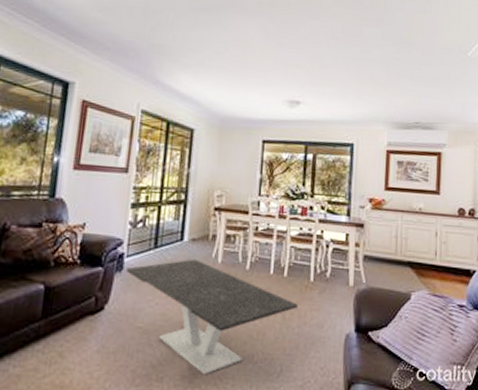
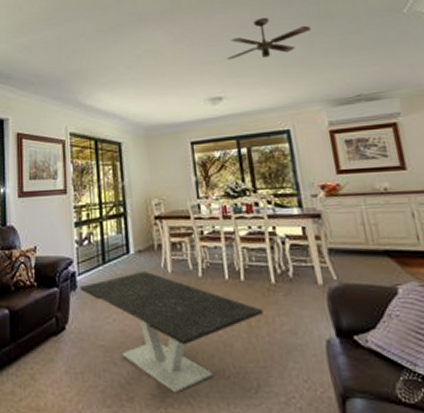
ceiling fan: none [312,32,392,71] -> present [227,18,312,60]

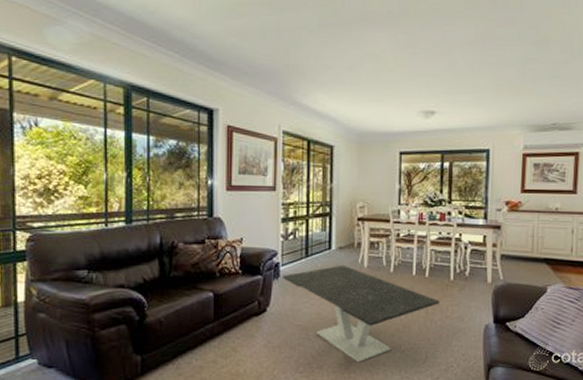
ceiling fan: present [227,18,312,60] -> none [446,35,528,77]

